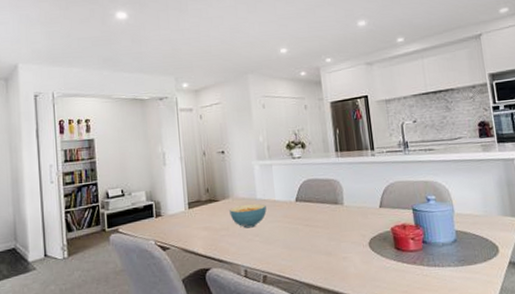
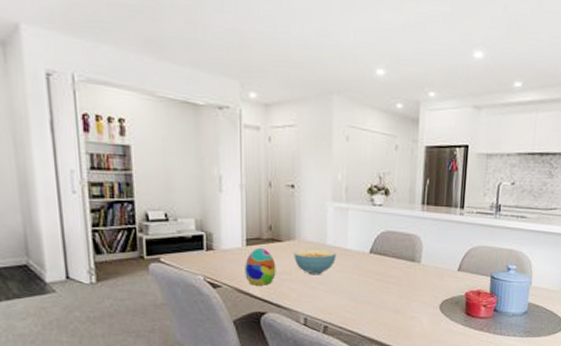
decorative egg: none [188,208,216,244] -> present [245,247,276,286]

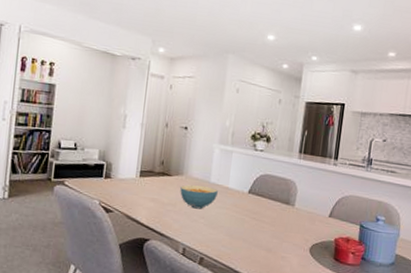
decorative egg: present [245,247,276,286] -> none [135,179,164,214]

